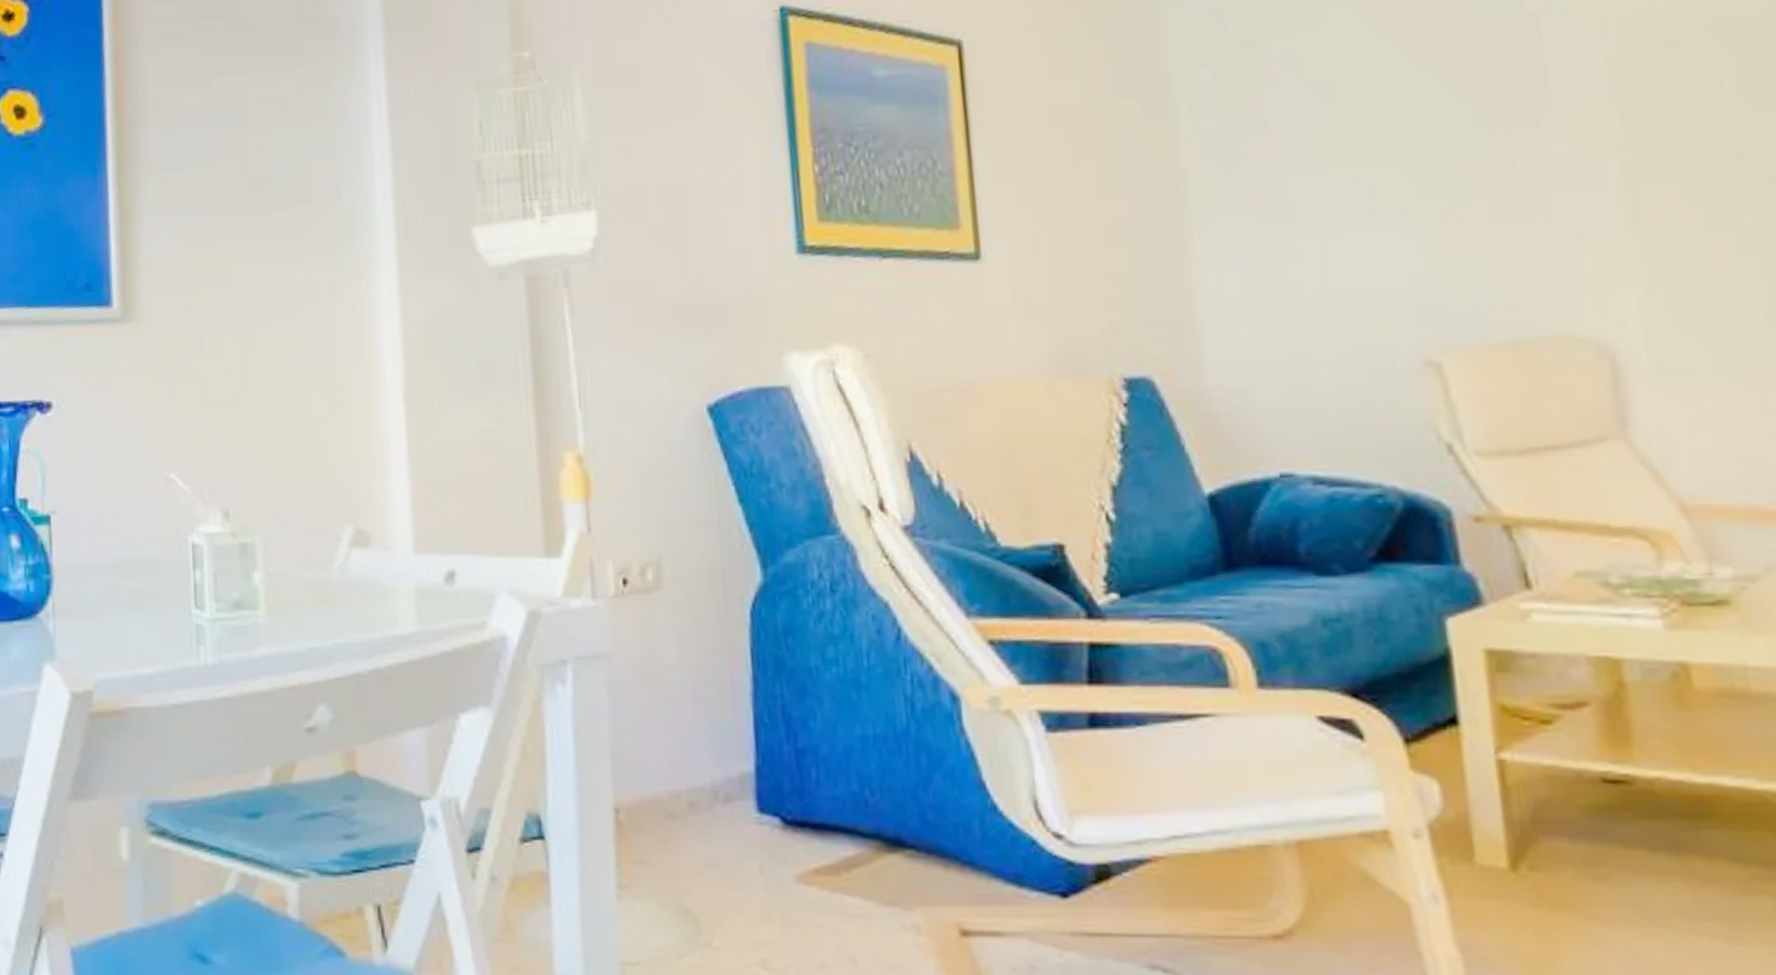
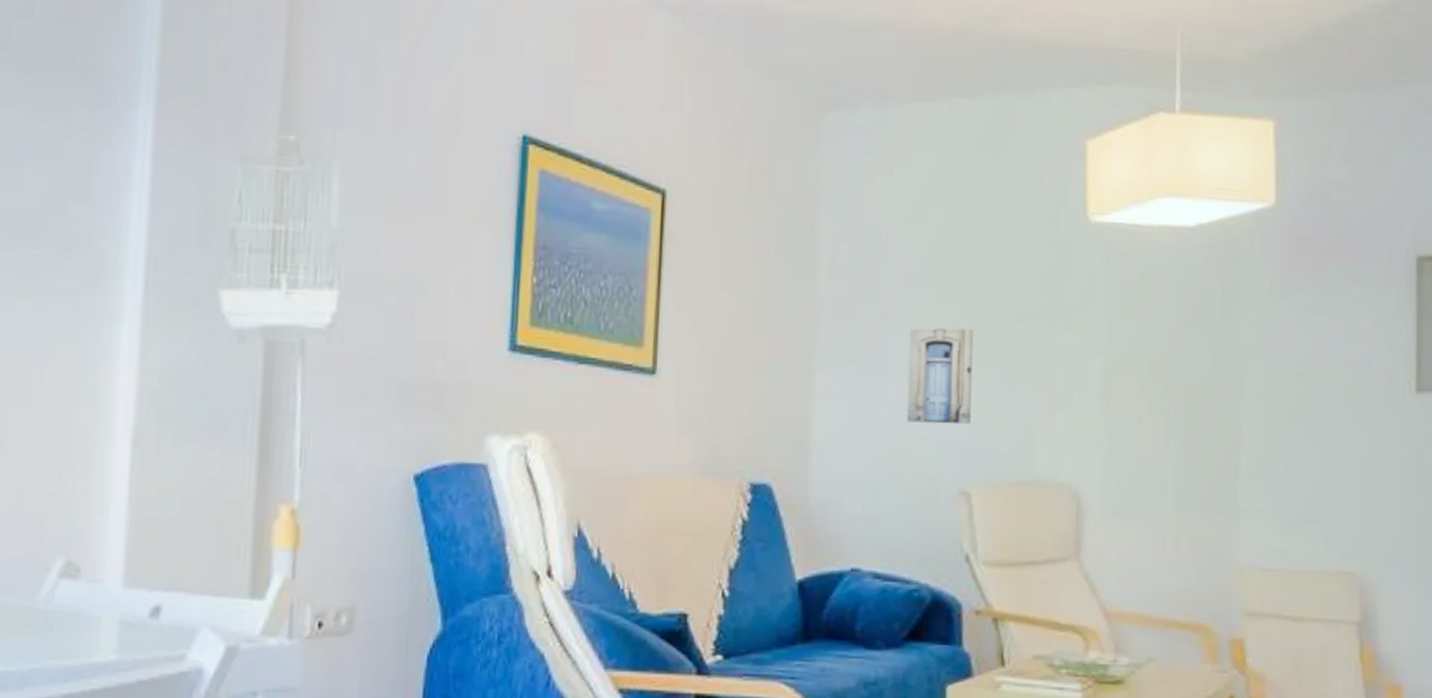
wall art: none [1317,150,1426,280] -> present [906,328,973,425]

